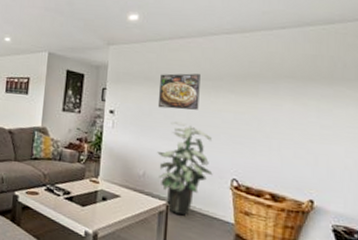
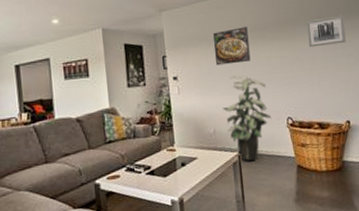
wall art: none [273,79,324,112] -> present [307,15,346,48]

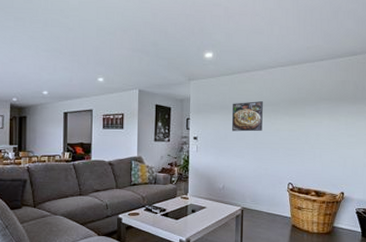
indoor plant: present [222,75,272,161] -> none [233,142,275,216]
wall art: present [307,15,346,48] -> none [316,100,350,125]

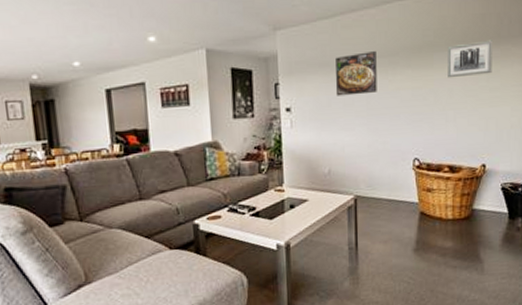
wall art: none [316,100,350,125] -> present [448,40,492,78]

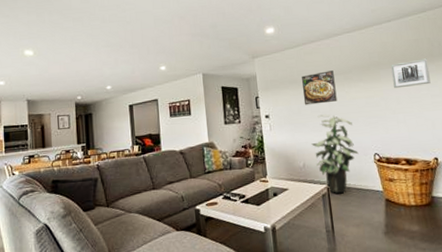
indoor plant: none [340,108,396,206] -> present [311,114,359,194]

